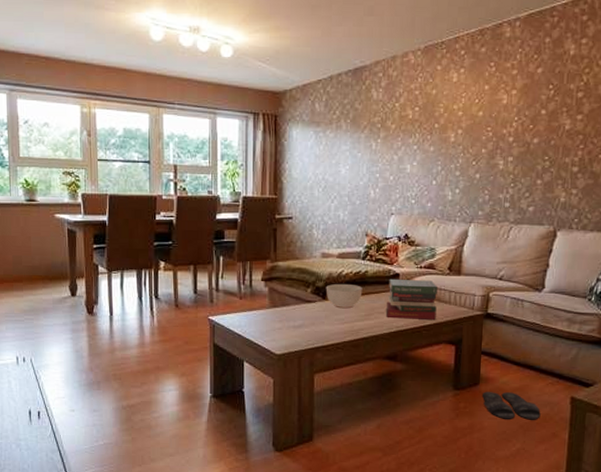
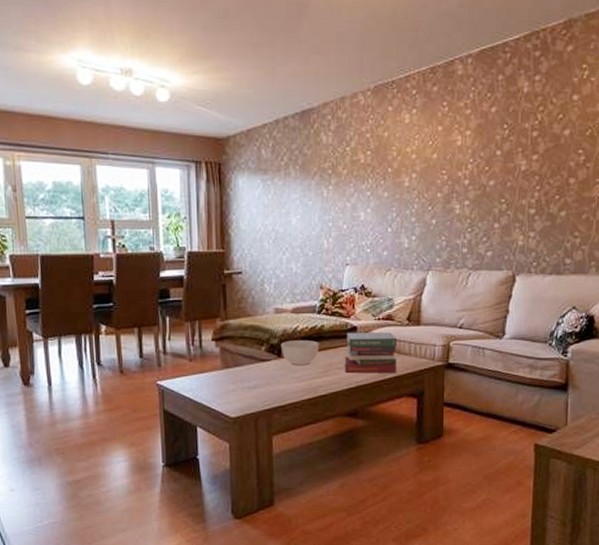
slippers: present [483,392,541,420] -> none [447,443,505,471]

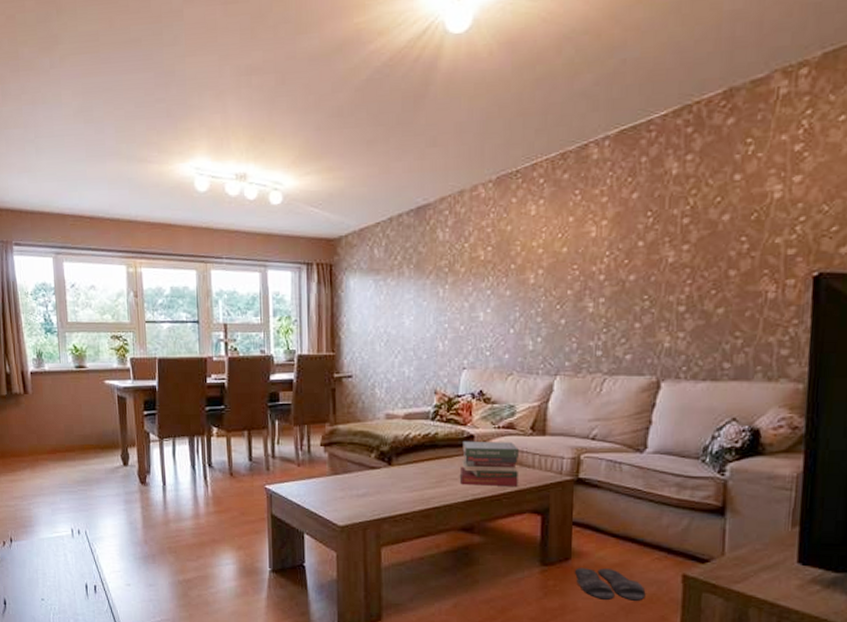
bowl: present [280,339,319,366] -> none [391,447,433,475]
slippers: none [447,443,505,471] -> present [575,568,646,601]

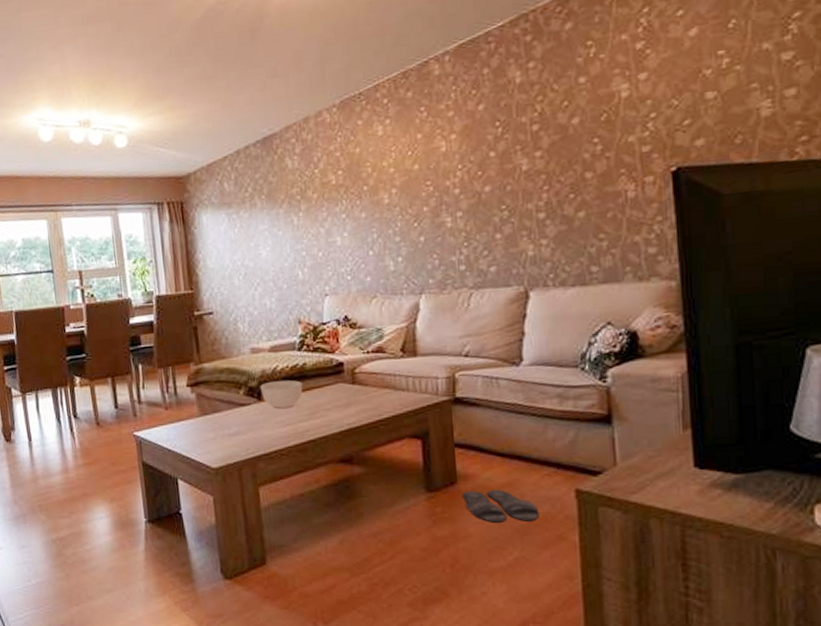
bowl: none [391,447,433,475] -> present [260,379,303,409]
books: present [461,440,519,486] -> none [332,366,394,415]

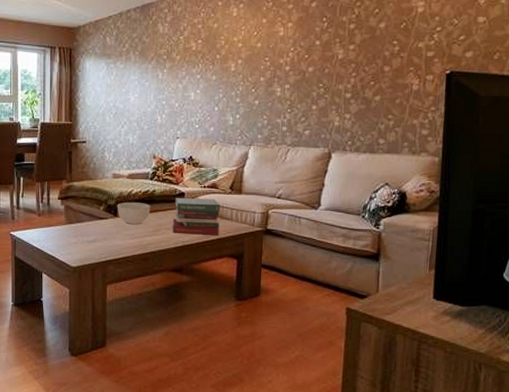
books: none [332,366,394,415] -> present [173,197,220,235]
slippers: present [463,489,539,523] -> none [263,302,318,329]

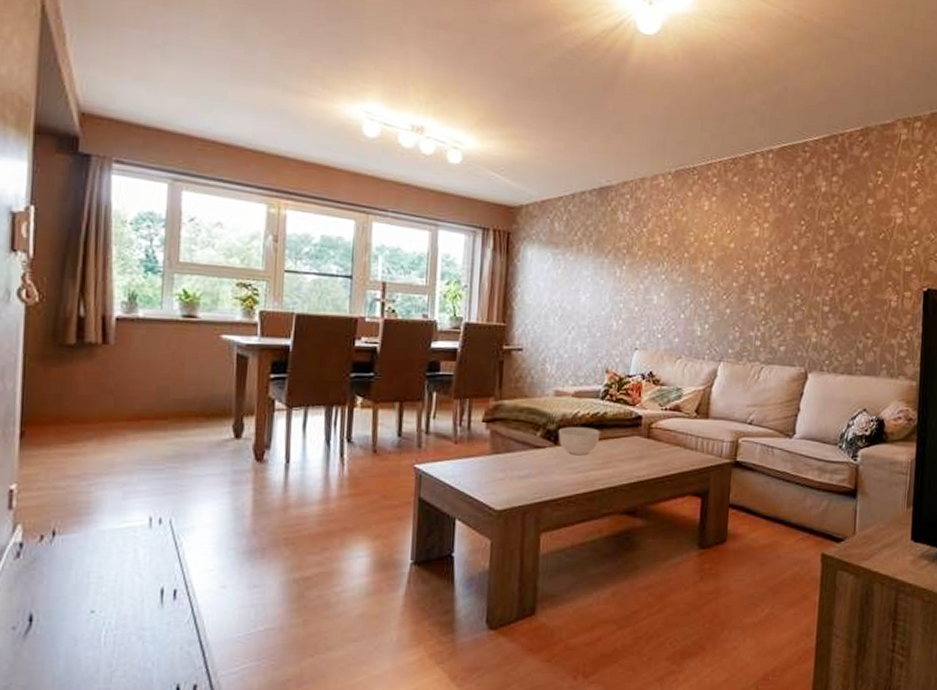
books: present [173,197,220,235] -> none [626,421,683,469]

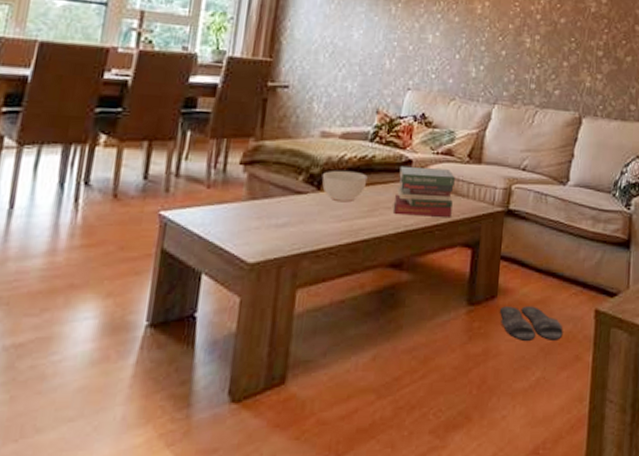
books: none [626,421,683,469] -> present [394,165,455,217]
slippers: none [730,550,791,581] -> present [500,306,563,341]

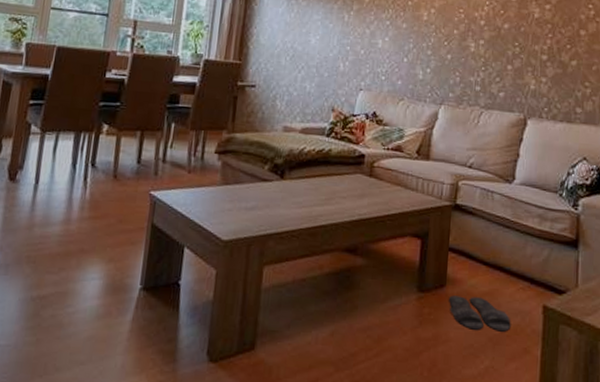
bowl: present [321,170,368,203] -> none [284,161,325,191]
books: present [394,165,455,217] -> none [349,159,405,209]

